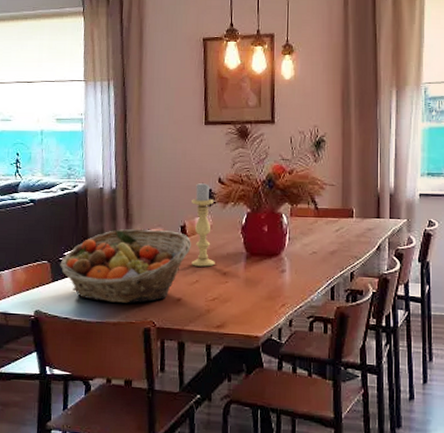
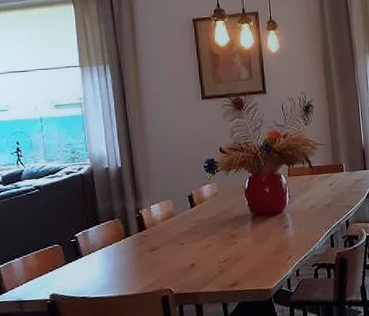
fruit basket: present [60,229,191,303] -> none [72,201,200,277]
candle holder: present [192,182,215,267] -> none [196,153,224,232]

